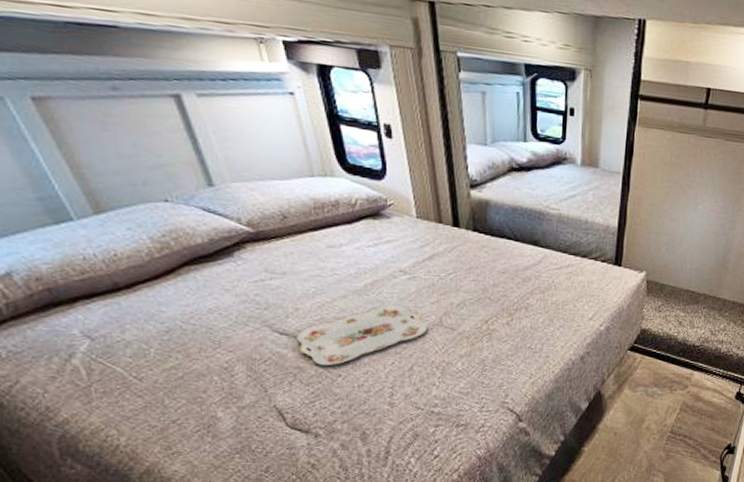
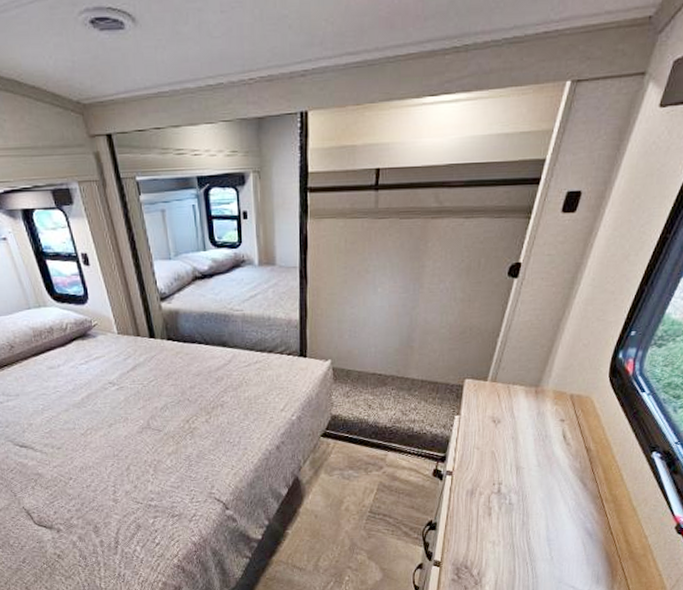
serving tray: present [297,305,428,366] -> none [33,414,139,472]

